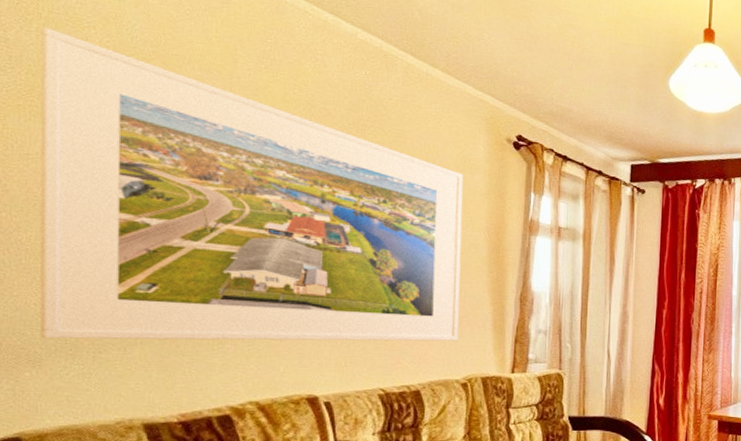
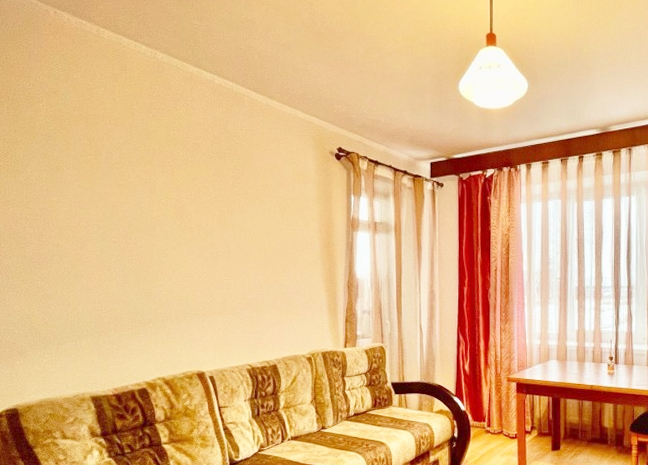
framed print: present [39,26,463,342] -> none [10,105,302,336]

